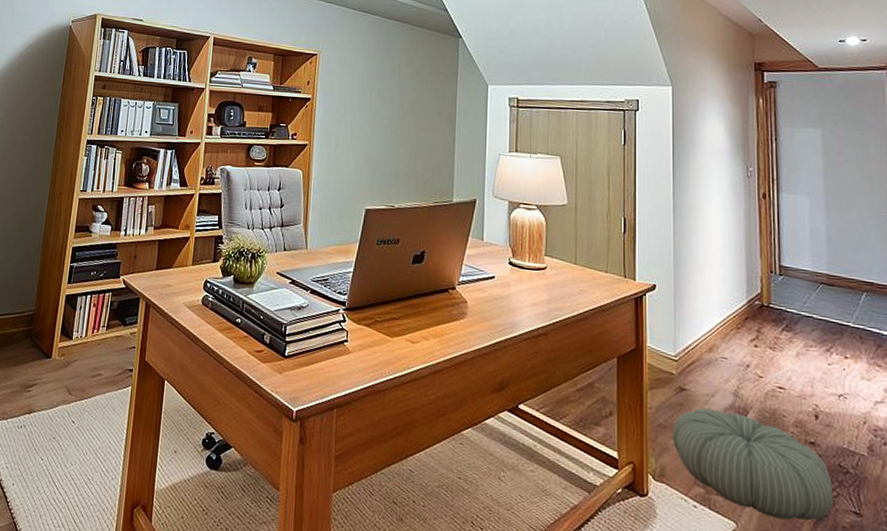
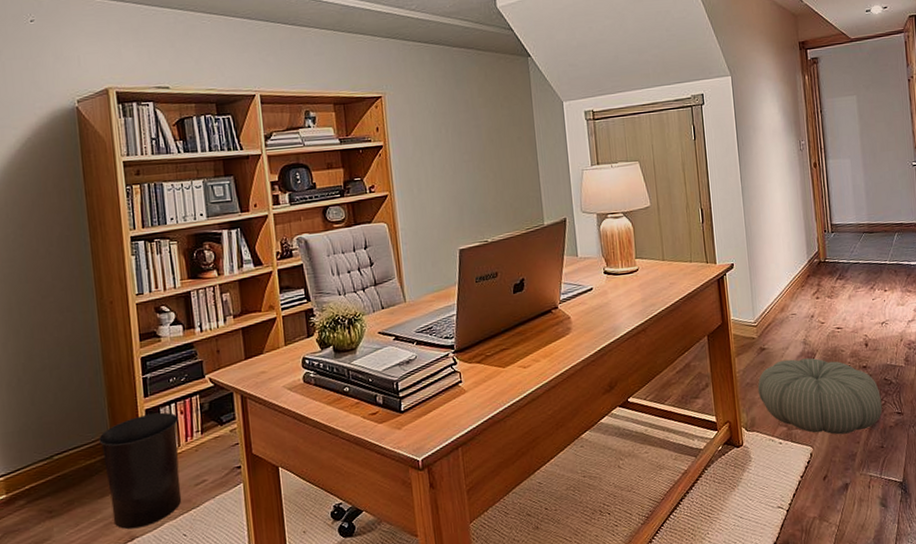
waste bin: none [19,299,91,404] -> present [99,412,182,530]

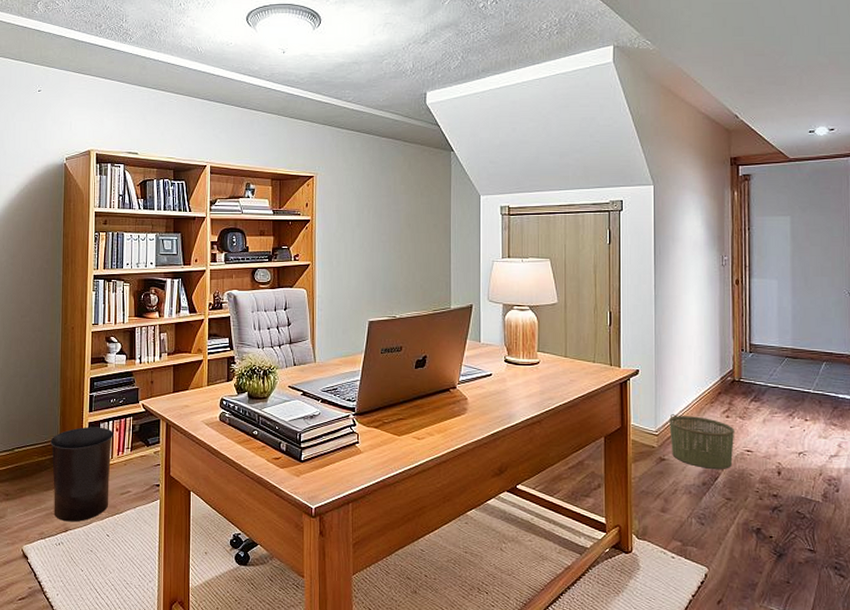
pouf: present [757,358,882,435] -> none [653,474,791,561]
basket: none [764,301,826,352] -> present [668,414,735,469]

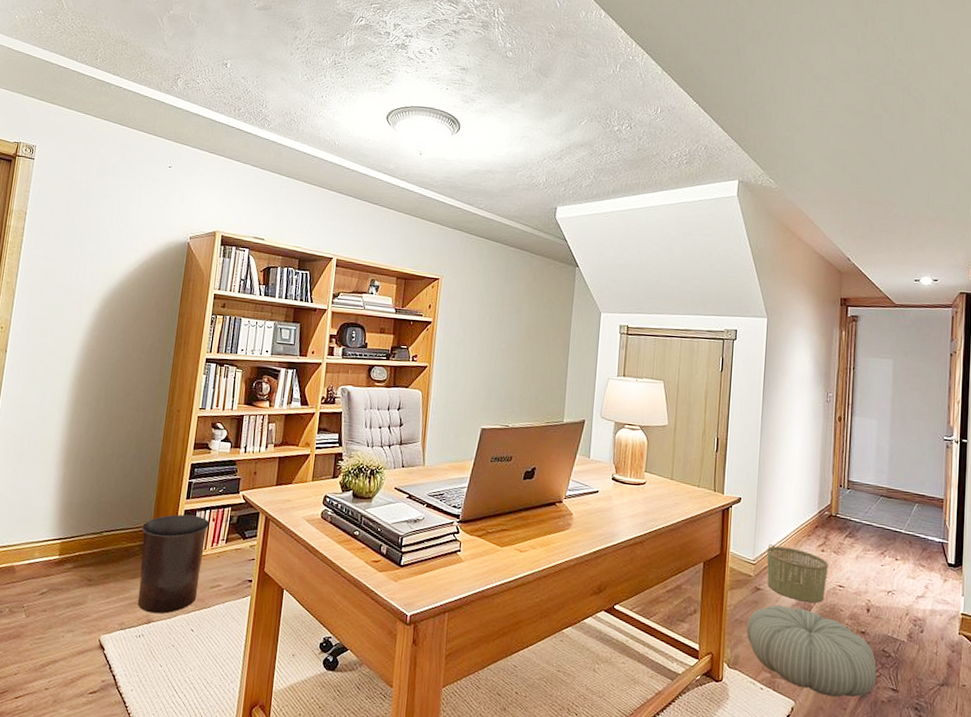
pouf: none [653,474,791,561] -> present [746,605,877,698]

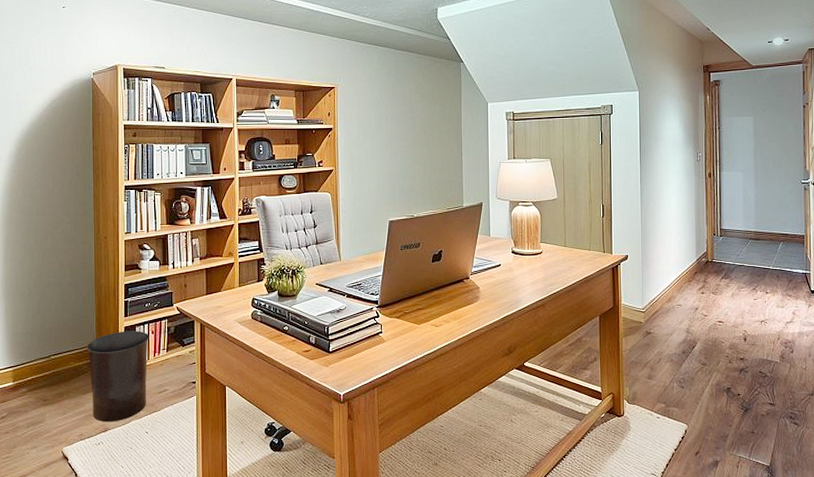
pouf: present [746,605,877,698] -> none [641,345,755,417]
basket: present [766,544,829,603] -> none [653,293,709,339]

